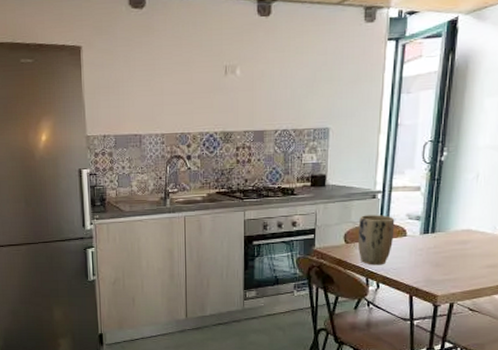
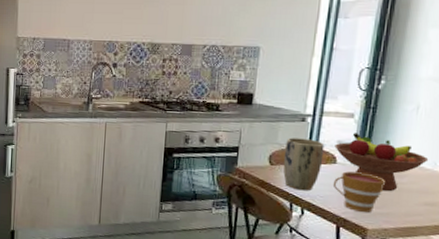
fruit bowl: none [404,205,489,258] -> present [334,133,429,192]
cup: none [404,242,452,280] -> present [332,171,386,212]

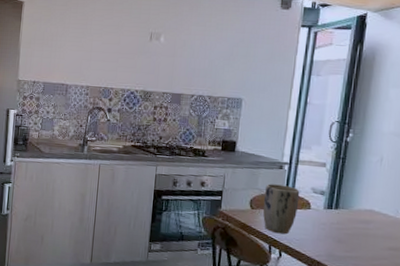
cup: present [332,171,386,212] -> none [307,216,355,256]
fruit bowl: present [334,133,429,192] -> none [309,181,392,237]

